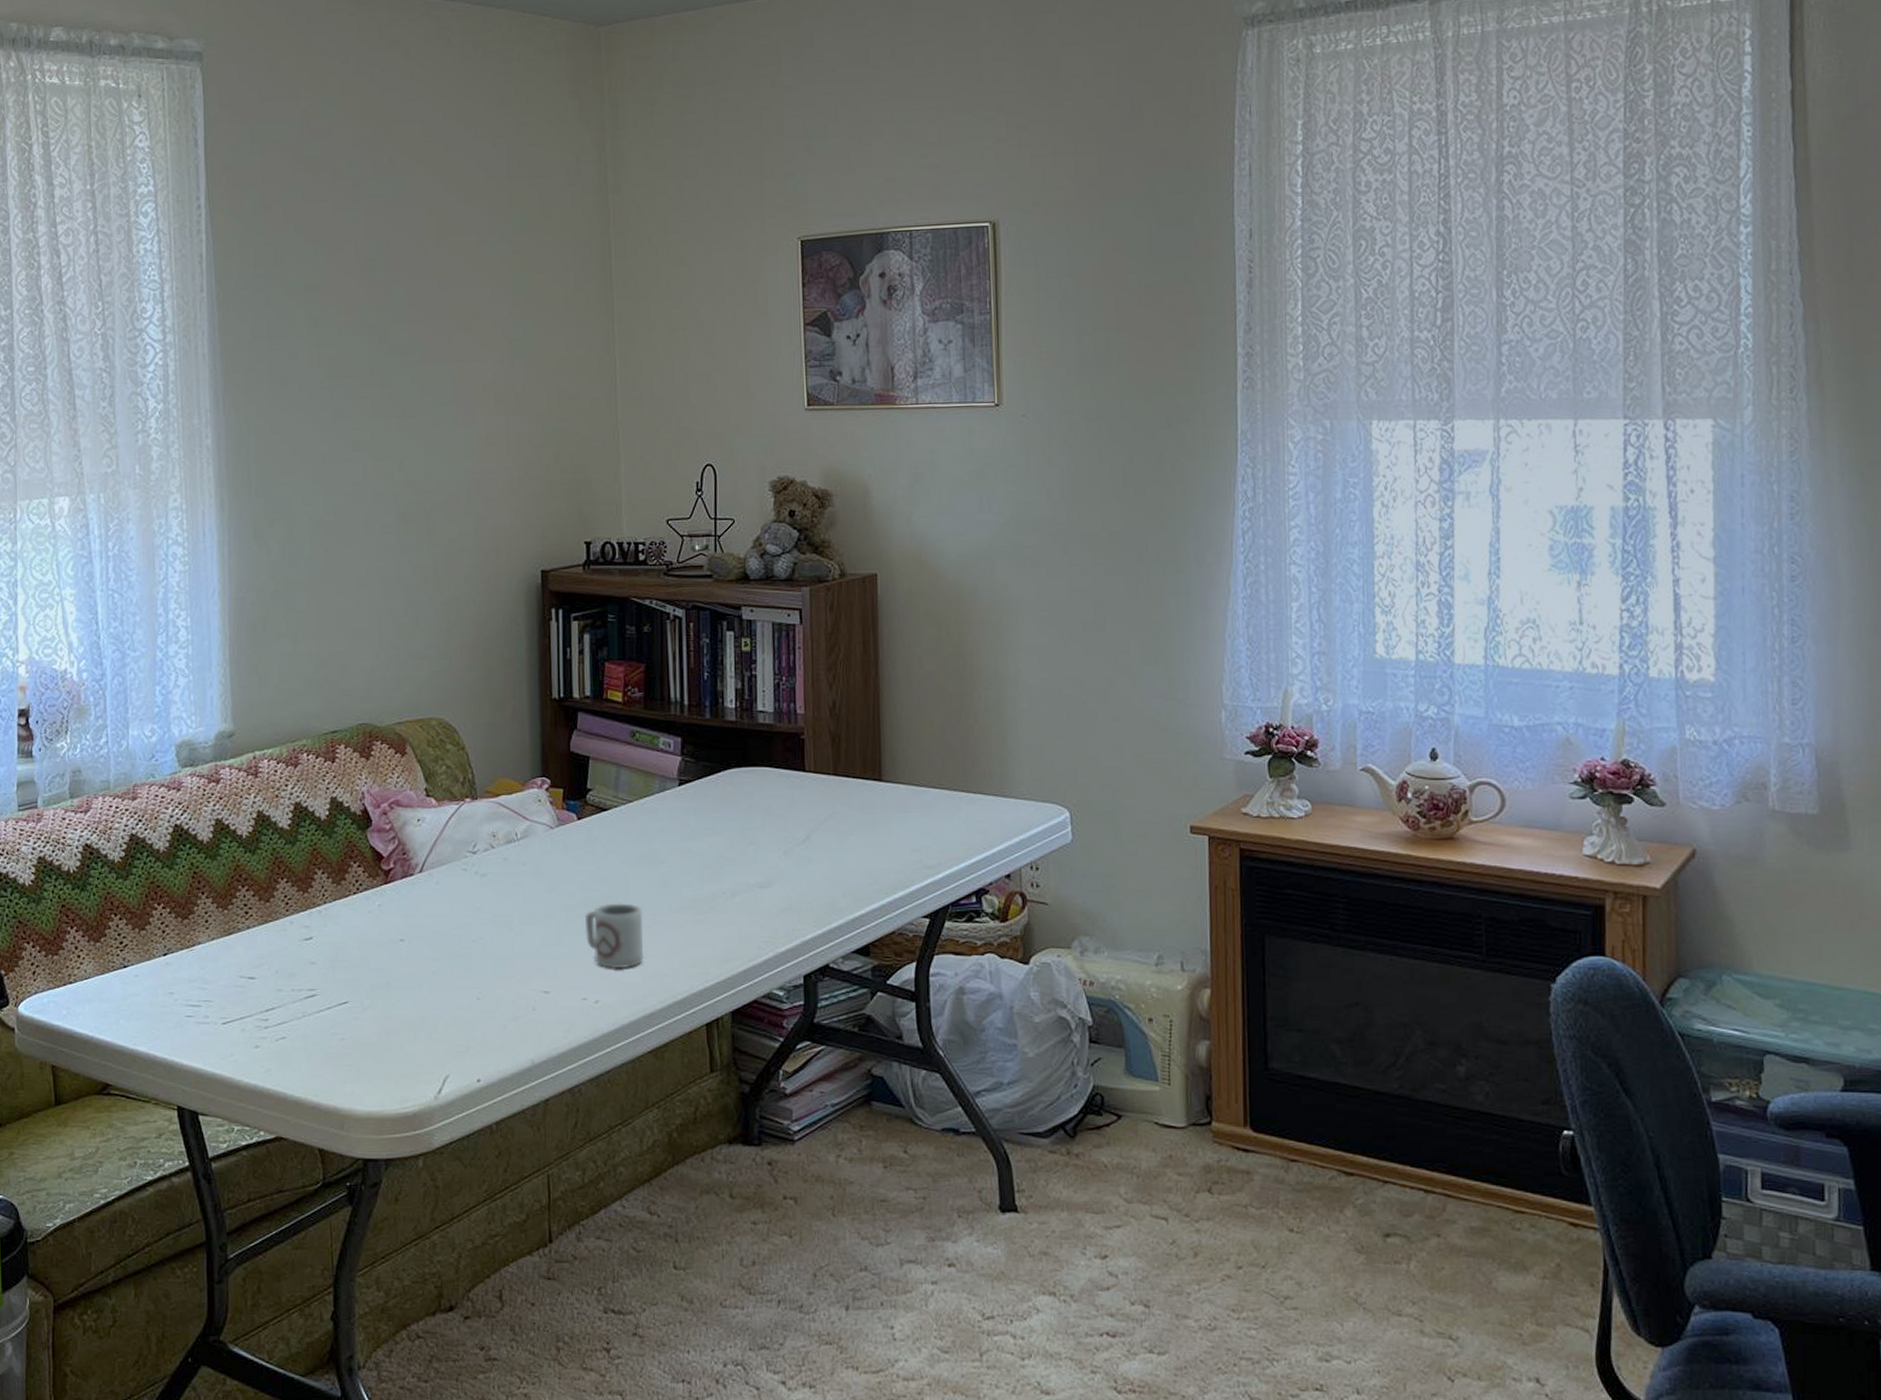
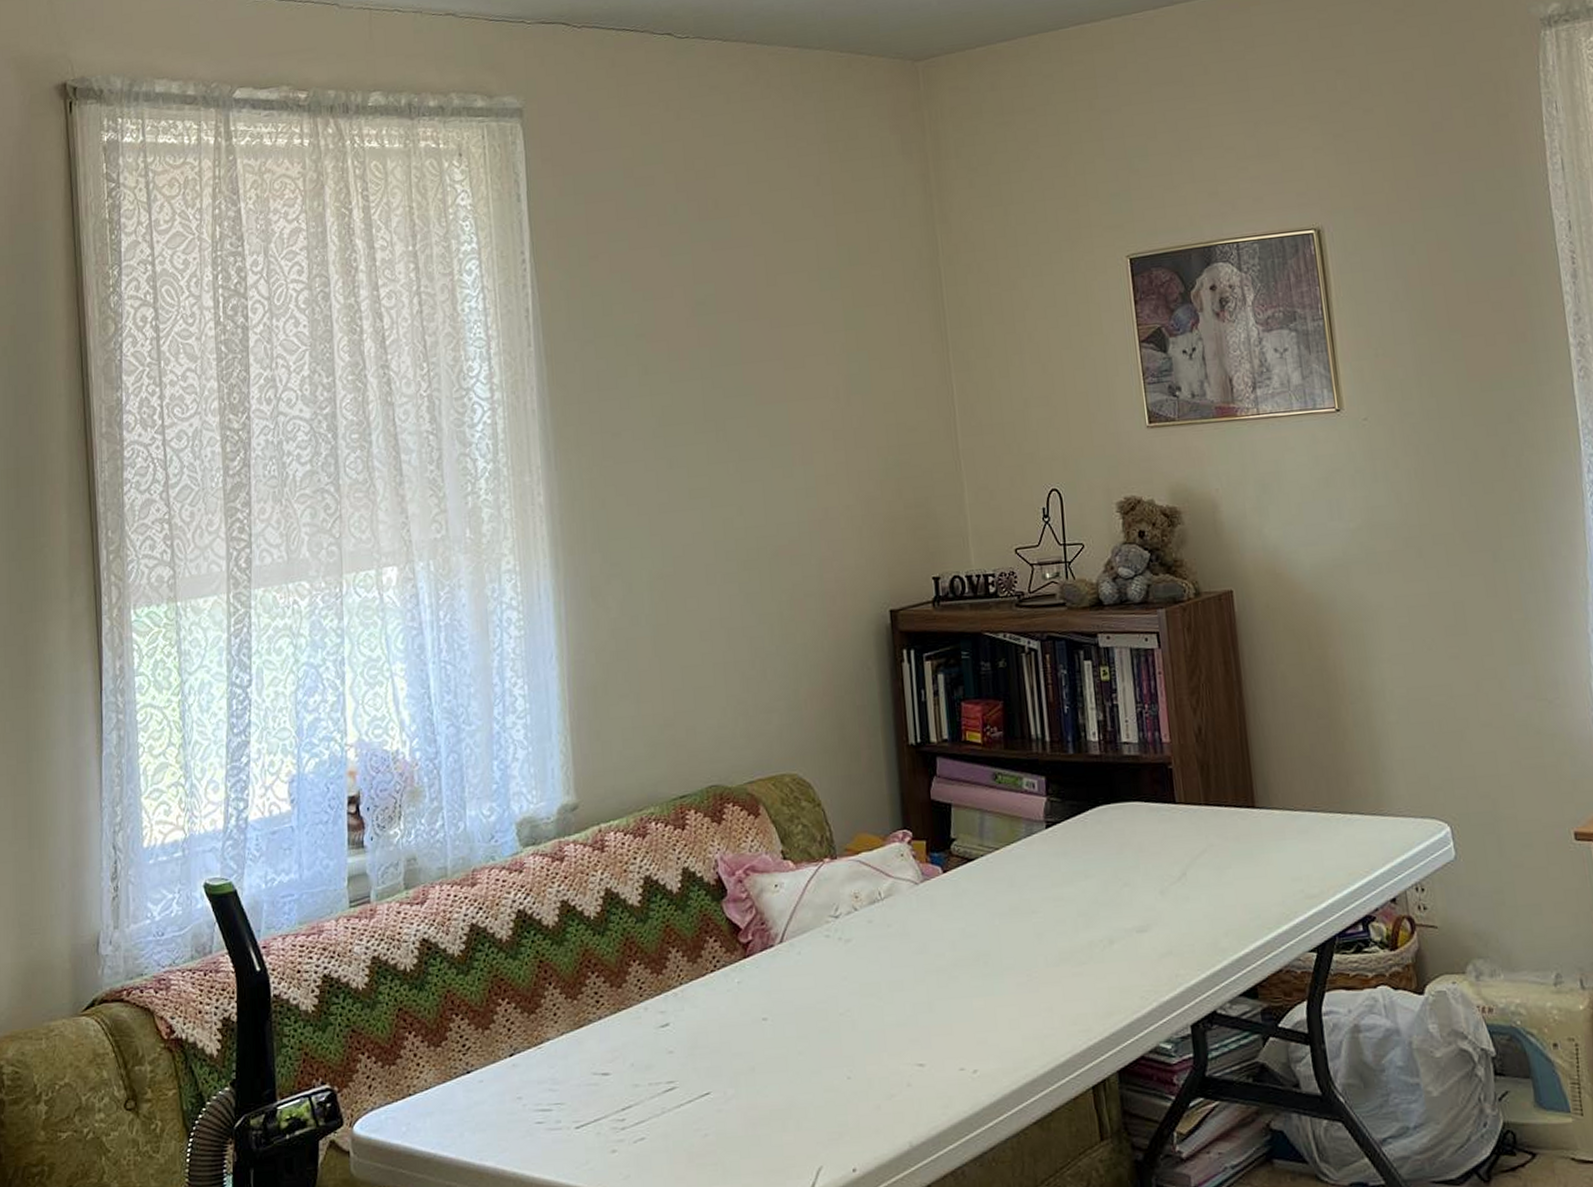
cup: present [584,903,643,969] -> none [956,960,1021,1033]

